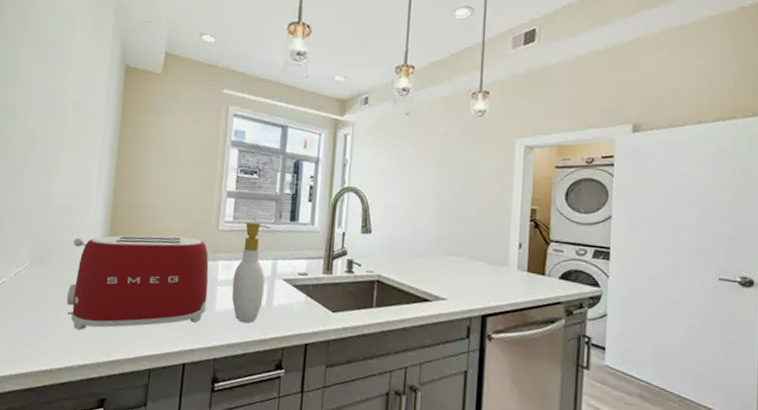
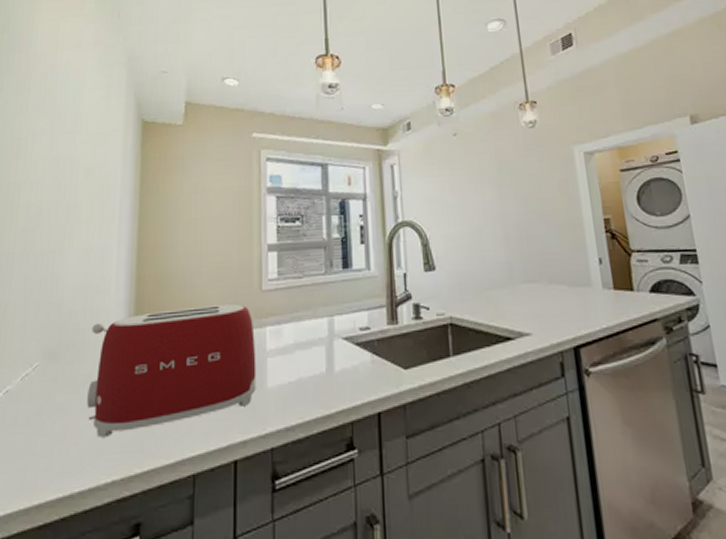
soap bottle: present [231,221,271,324] -> none [284,275,322,399]

